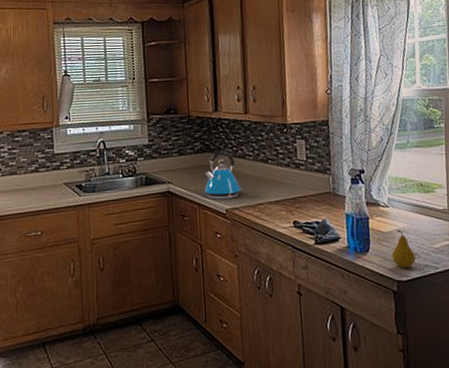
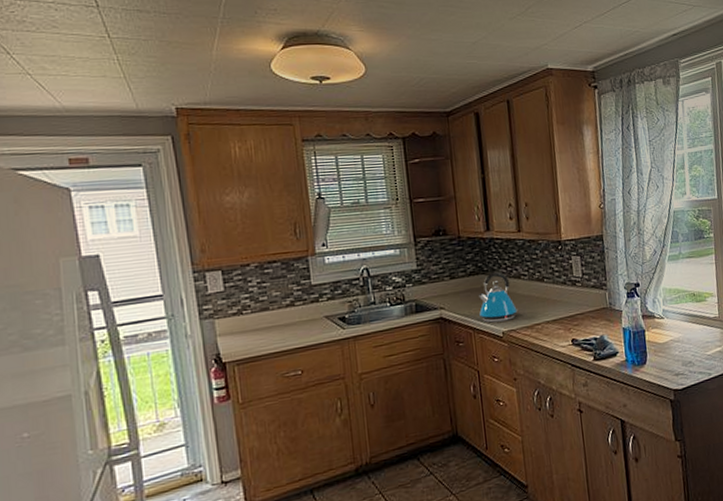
fruit: present [392,229,416,269] -> none [668,339,690,378]

